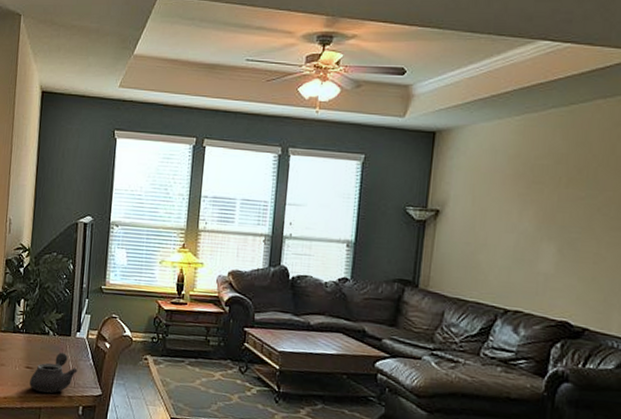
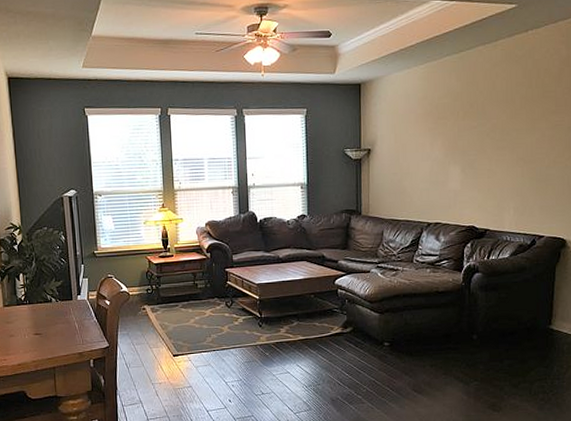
teapot: present [30,352,78,393] -> none [40,315,84,353]

